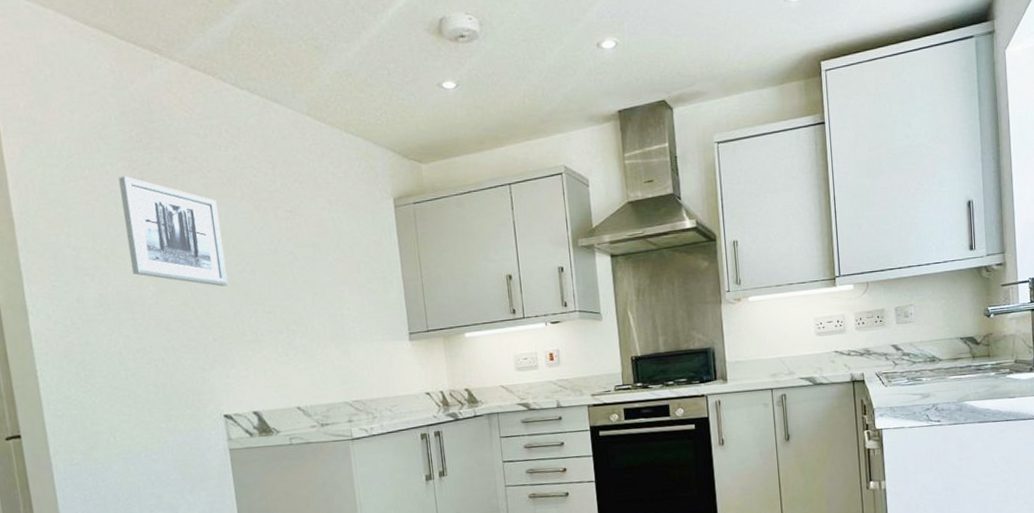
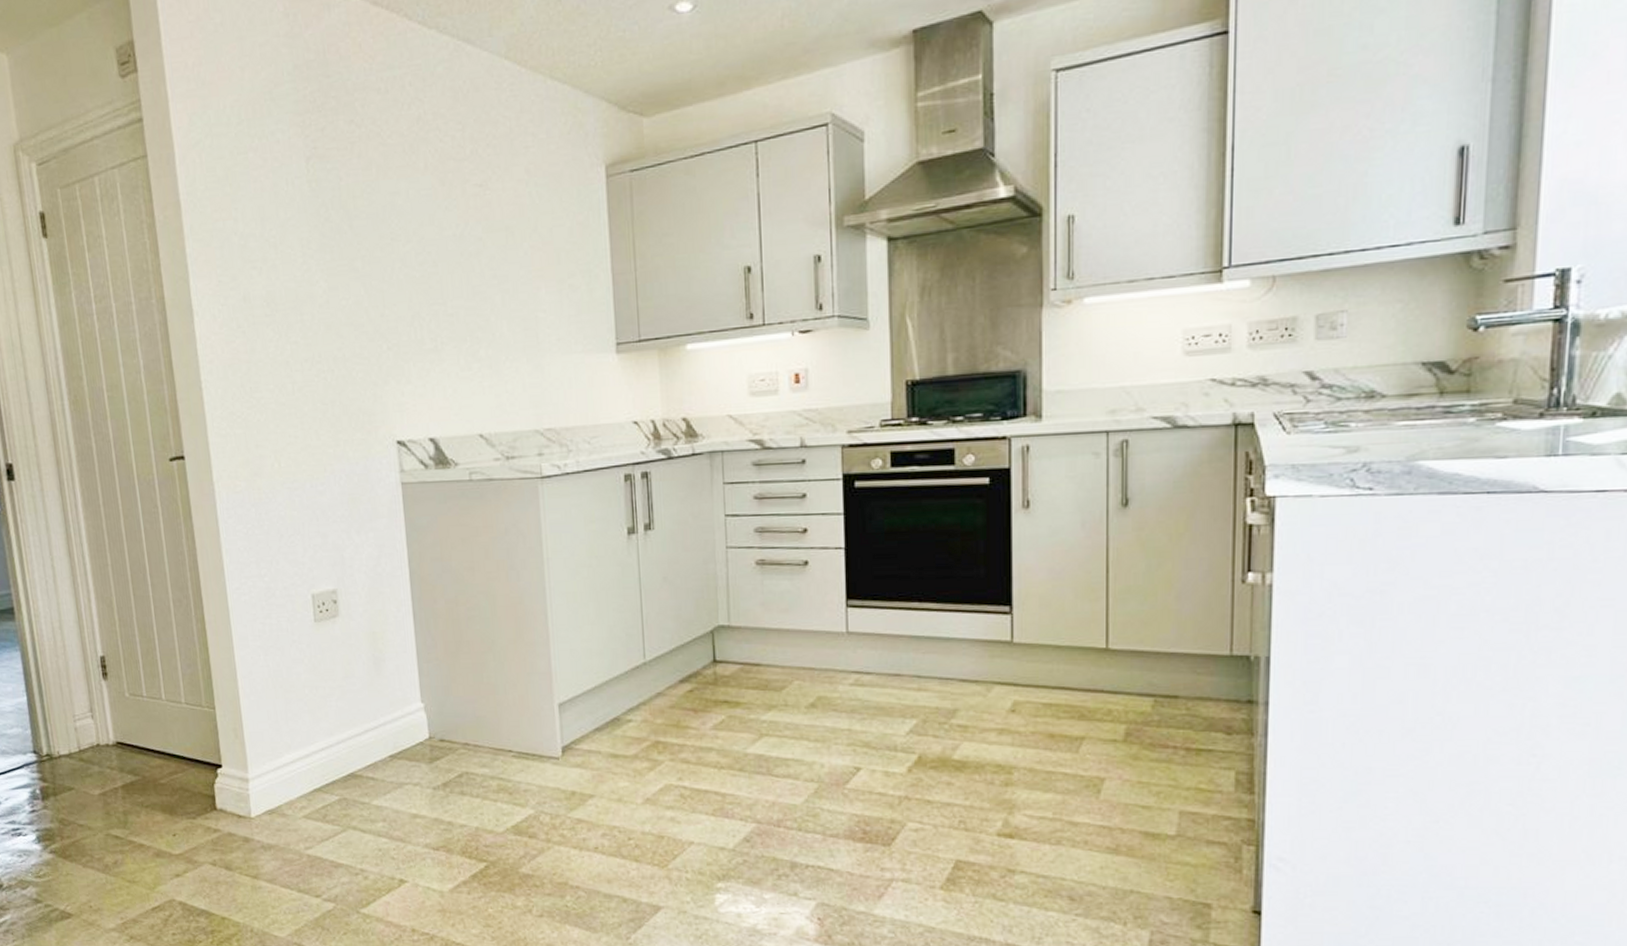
wall art: present [119,175,229,287] -> none [290,145,407,282]

